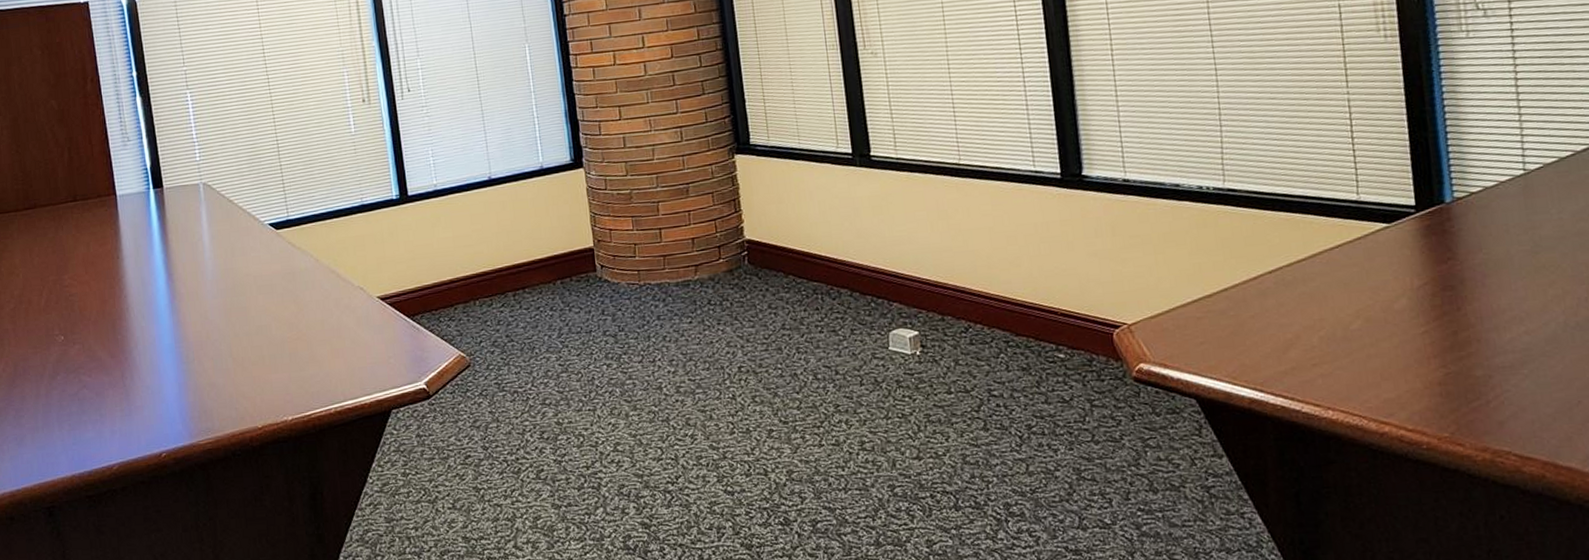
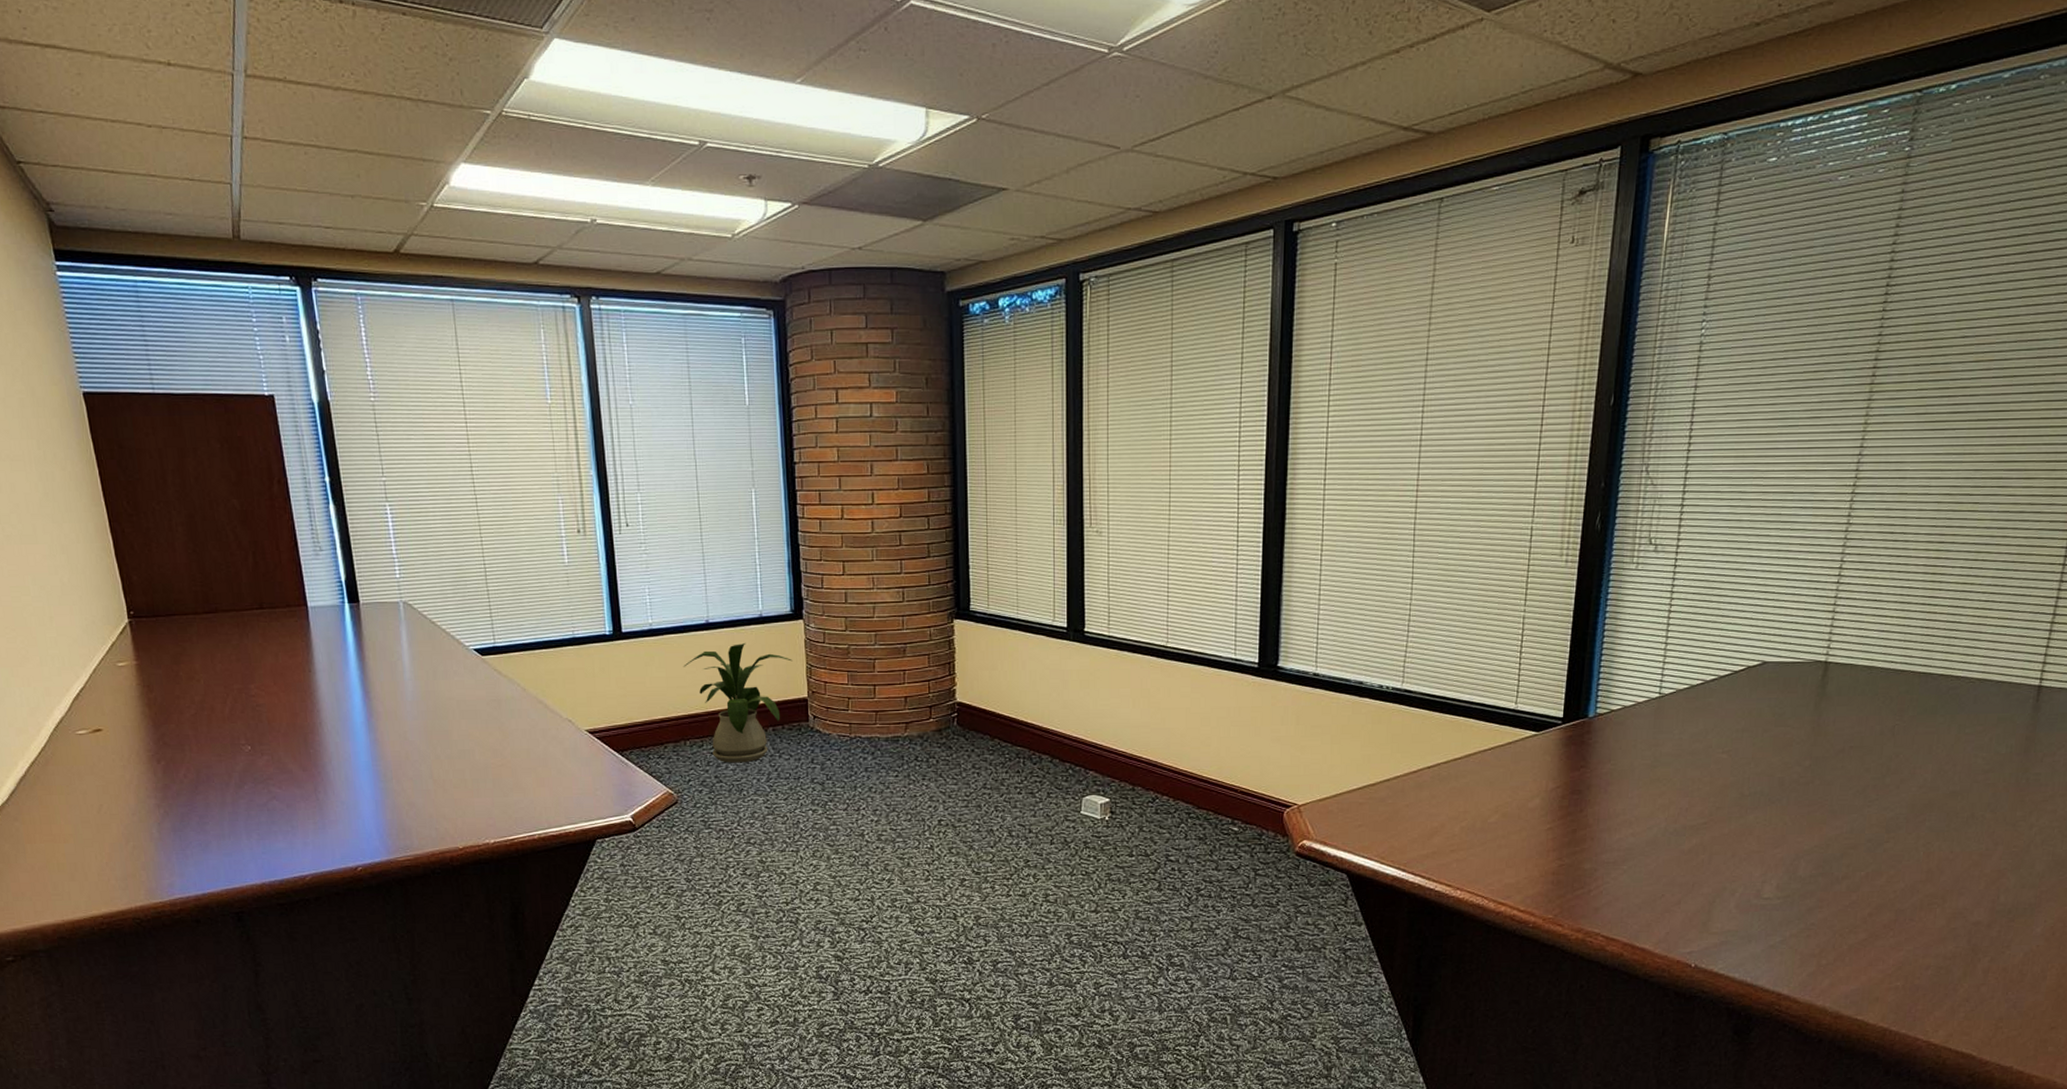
house plant: none [468,195,576,321] -> present [683,642,792,763]

